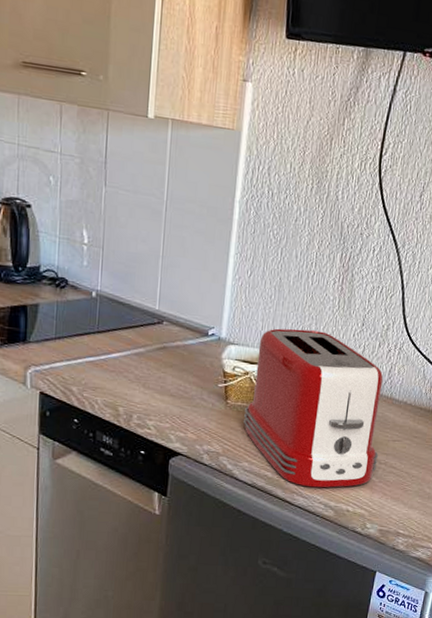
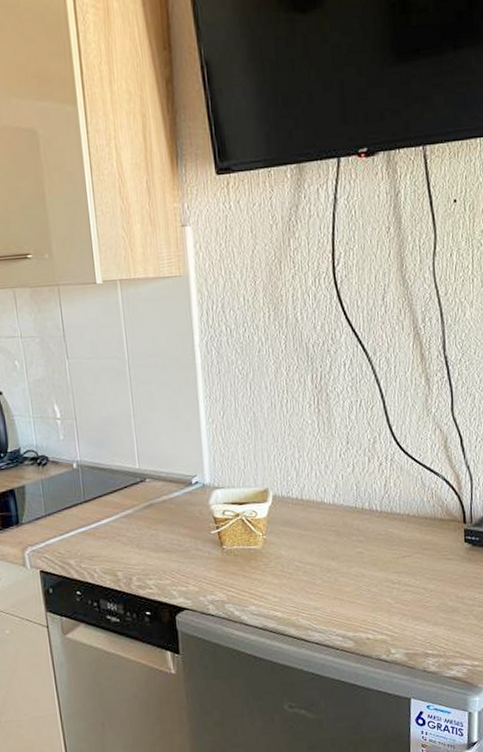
toaster: present [244,328,384,488] -> none [242,458,390,621]

